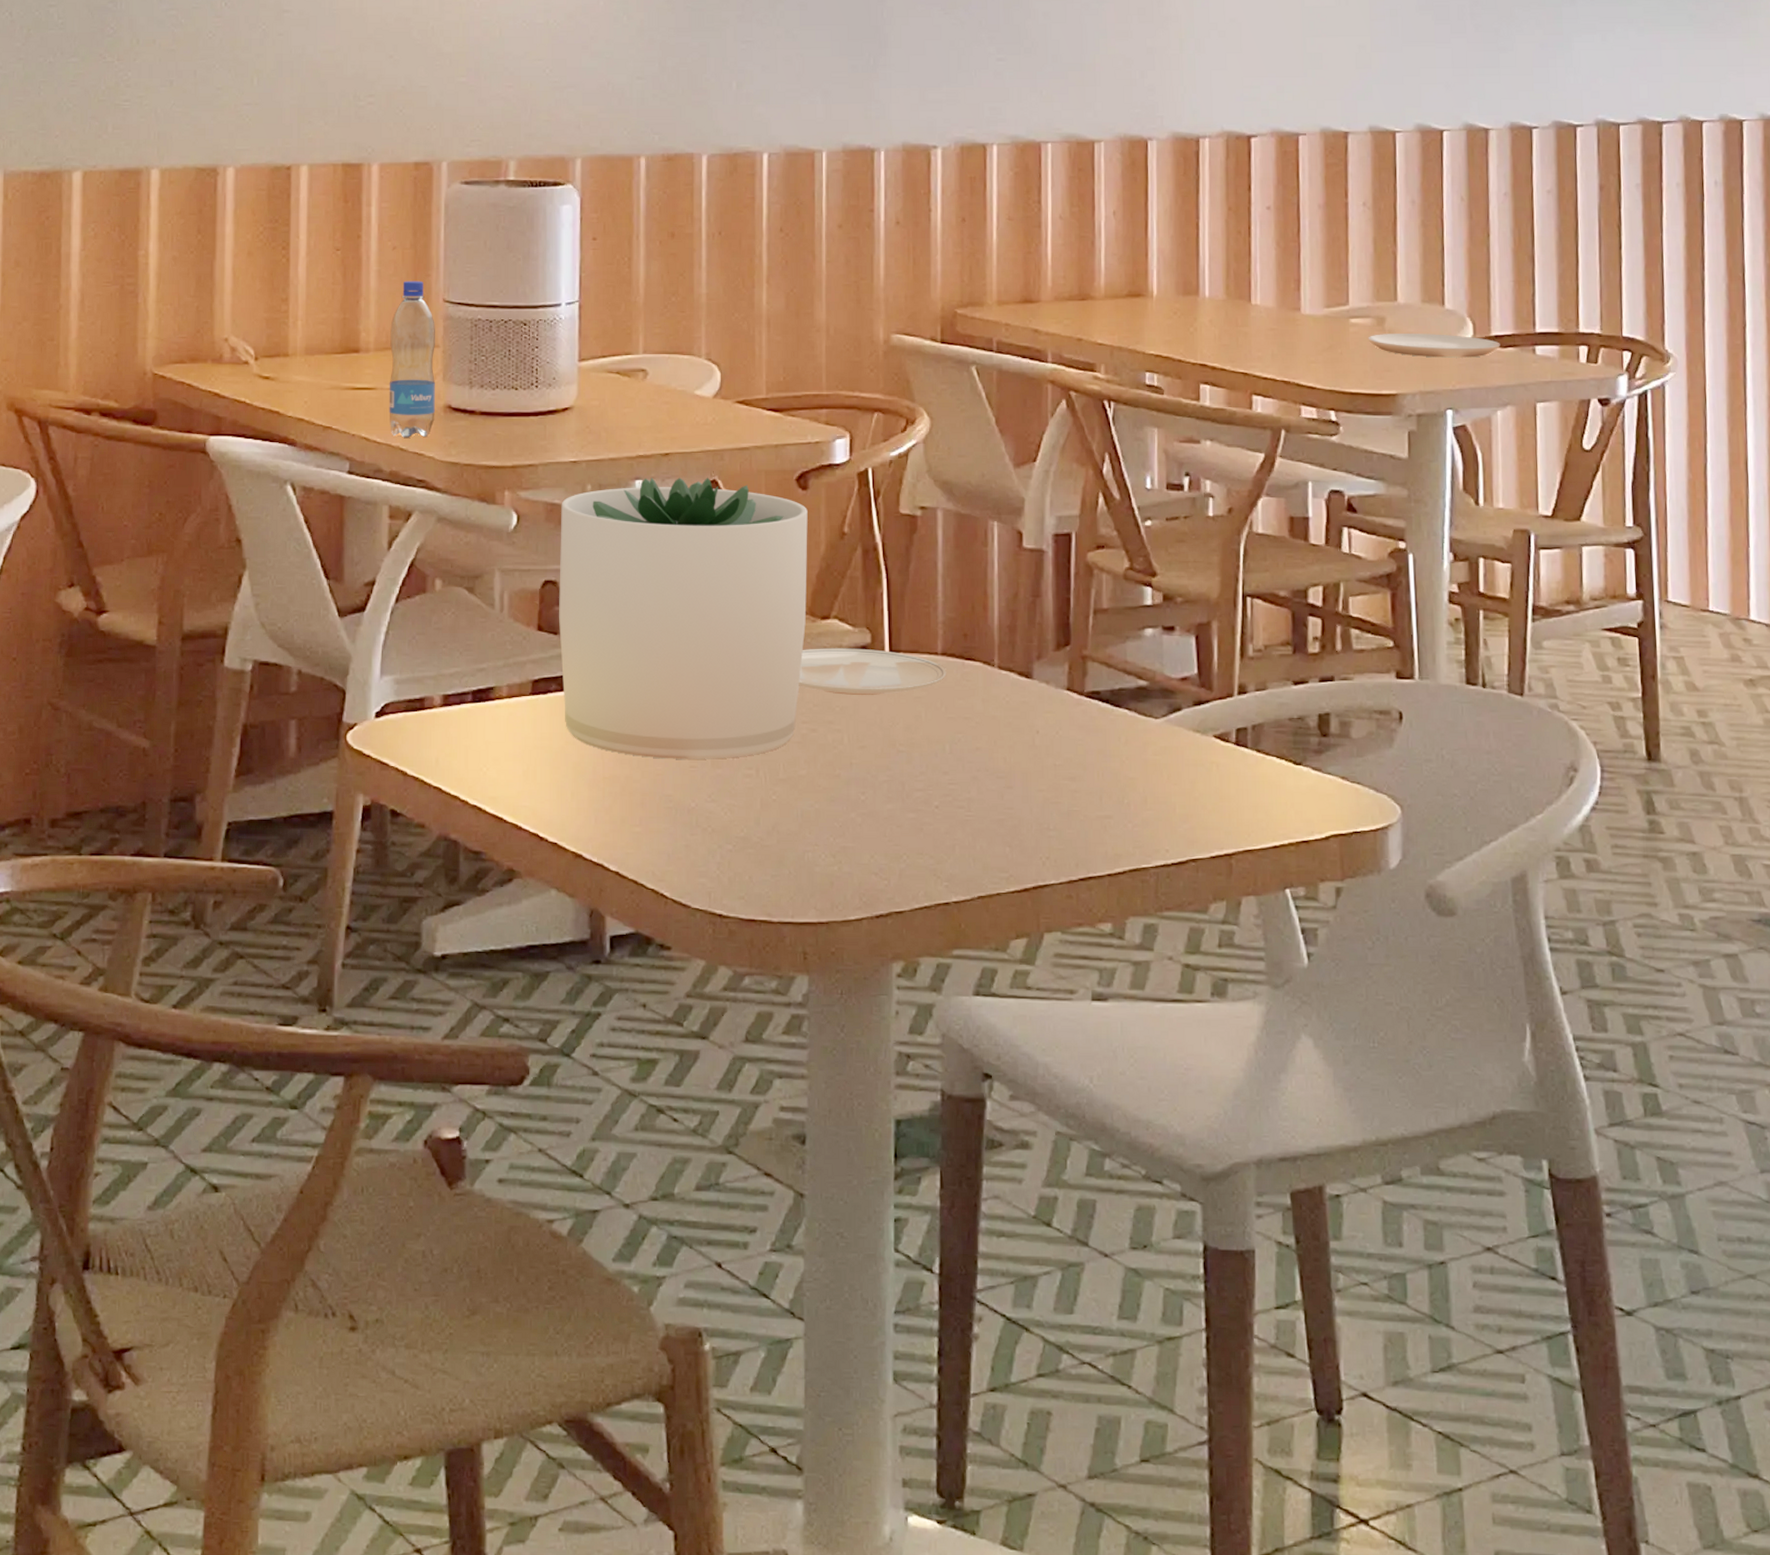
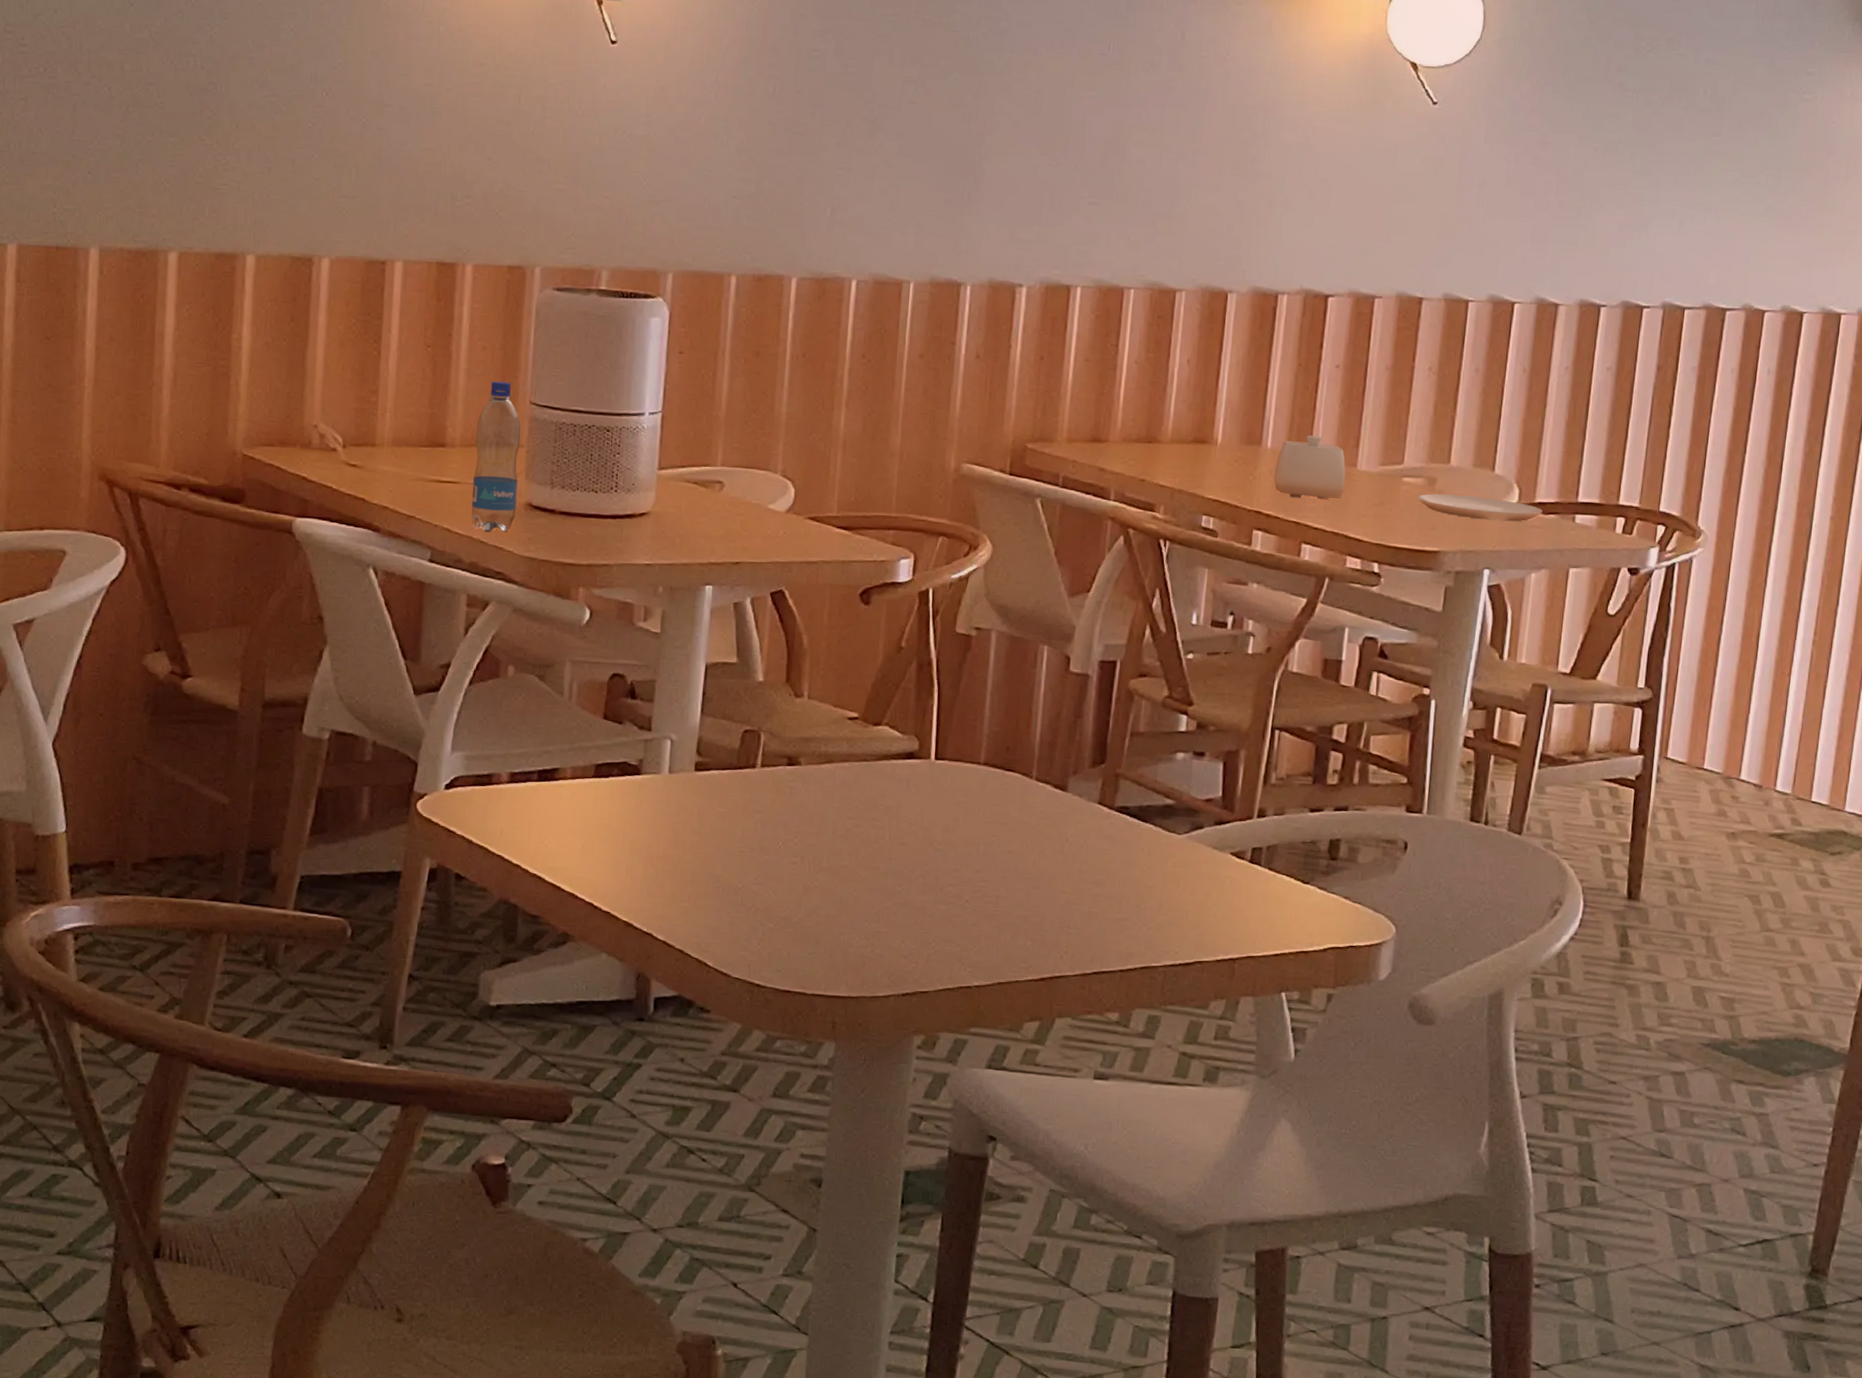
planter: present [559,478,808,759] -> none [624,584,868,847]
plate: present [798,648,946,695] -> none [847,751,987,798]
sugar bowl: none [1215,280,1291,348] -> present [1273,435,1346,500]

